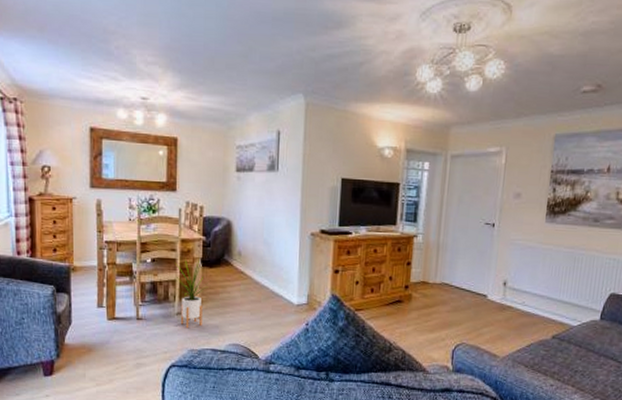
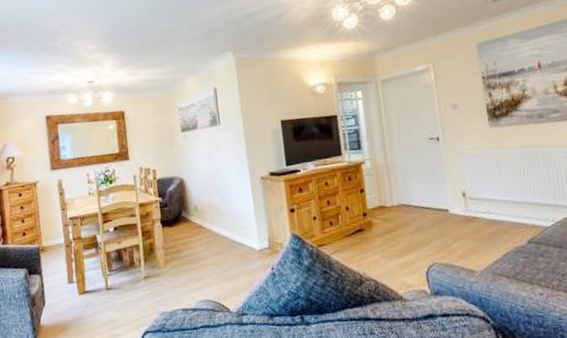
house plant: present [174,258,210,329] -> none [136,220,171,292]

